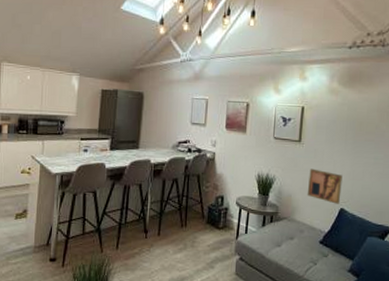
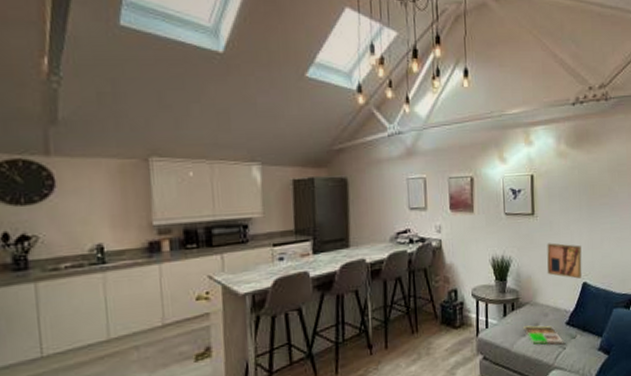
magazine: none [279,238,316,260] -> present [523,325,564,345]

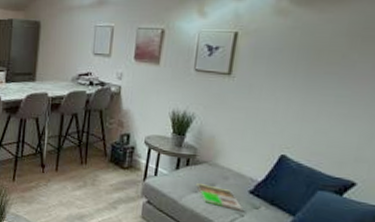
wall art: present [547,243,582,279] -> none [235,106,287,150]

